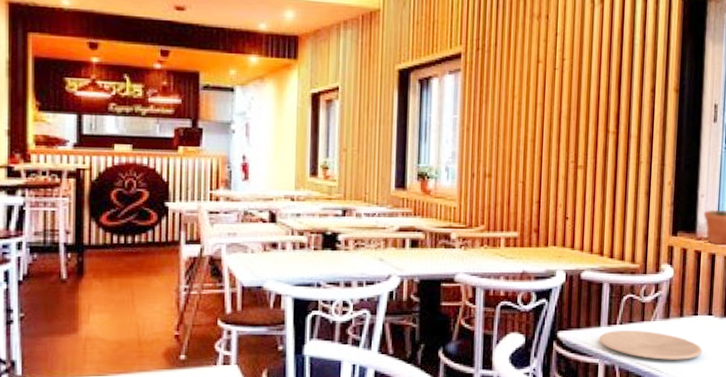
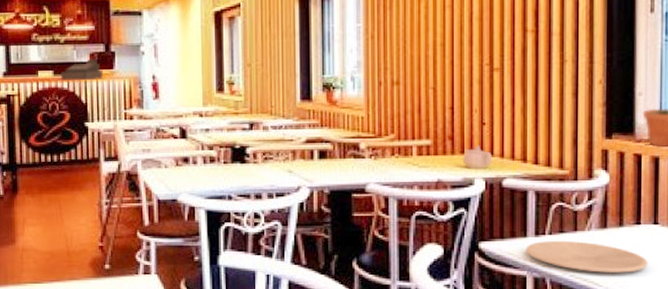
cash register: none [141,134,188,158] -> present [61,59,102,81]
teapot: none [545,238,573,262] -> present [462,145,492,170]

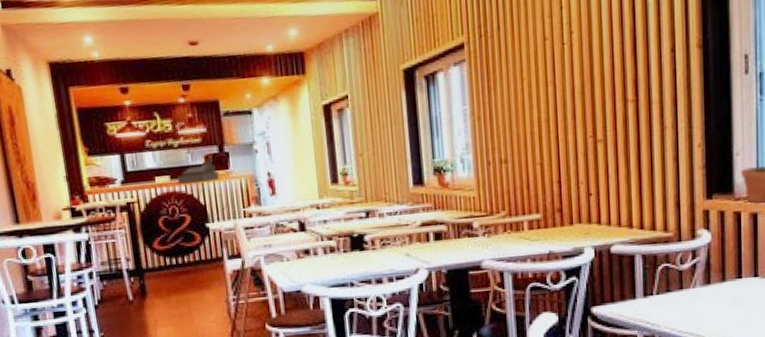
teapot: present [462,145,492,170] -> none [571,215,600,239]
plate: present [525,241,648,273] -> none [635,298,750,326]

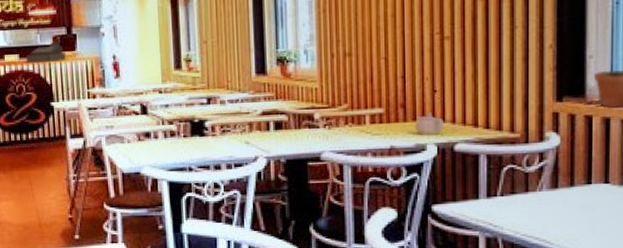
teapot: none [571,215,600,239] -> present [414,112,443,136]

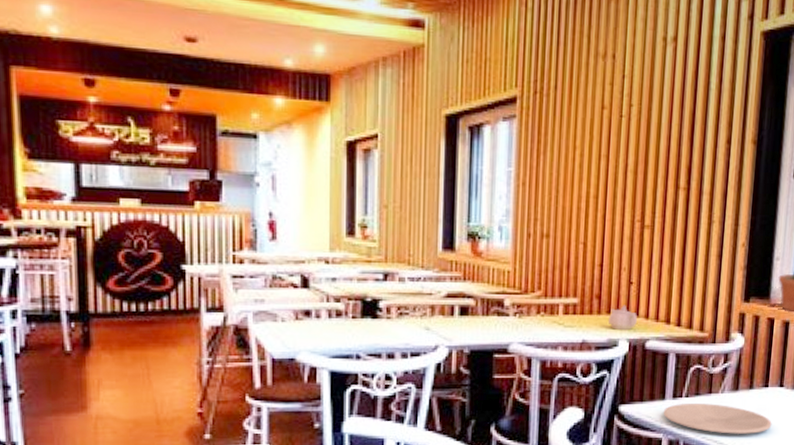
cash register: present [26,41,66,63] -> none [151,187,205,215]
plate: none [478,202,599,231] -> present [663,403,772,434]

